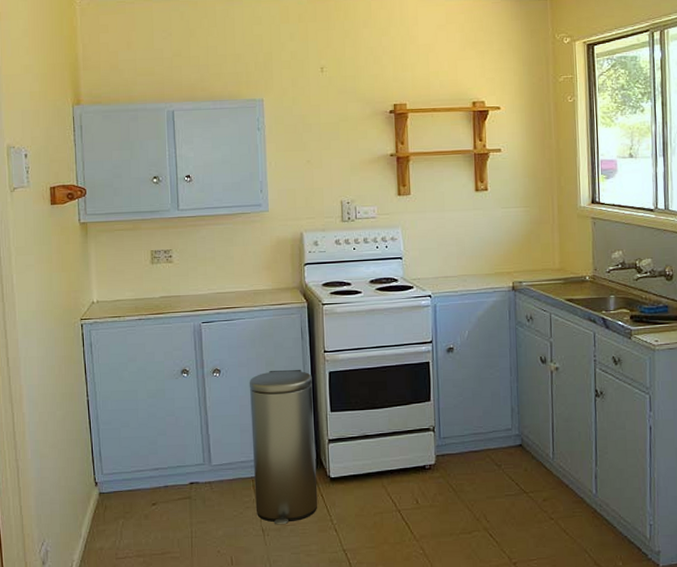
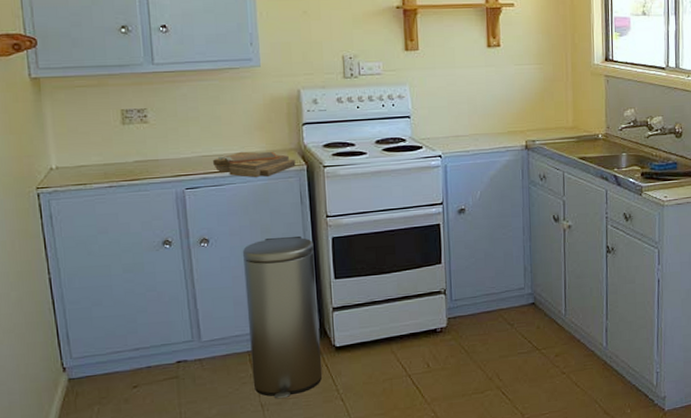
clipboard: none [226,289,298,314] -> present [213,151,296,178]

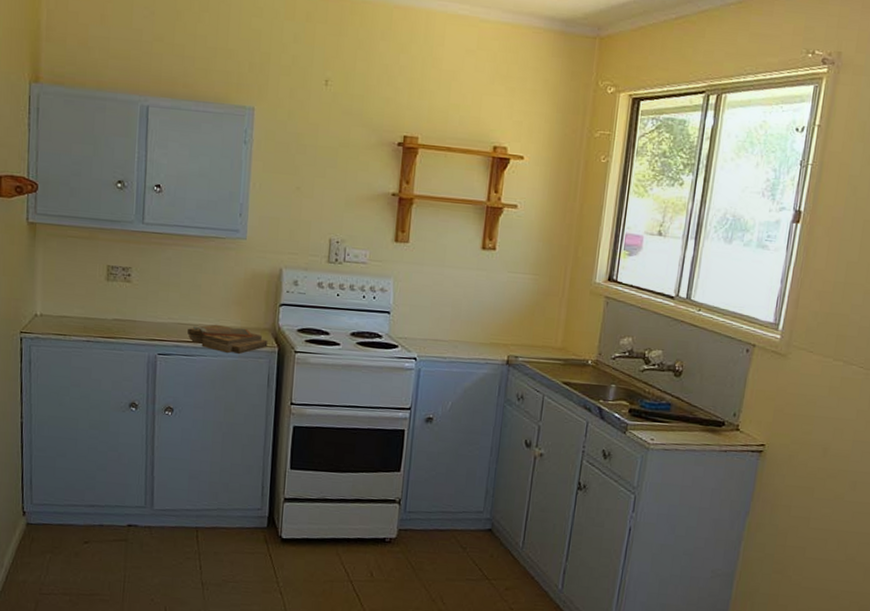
pedal bin: present [242,235,323,399] -> none [197,417,274,581]

